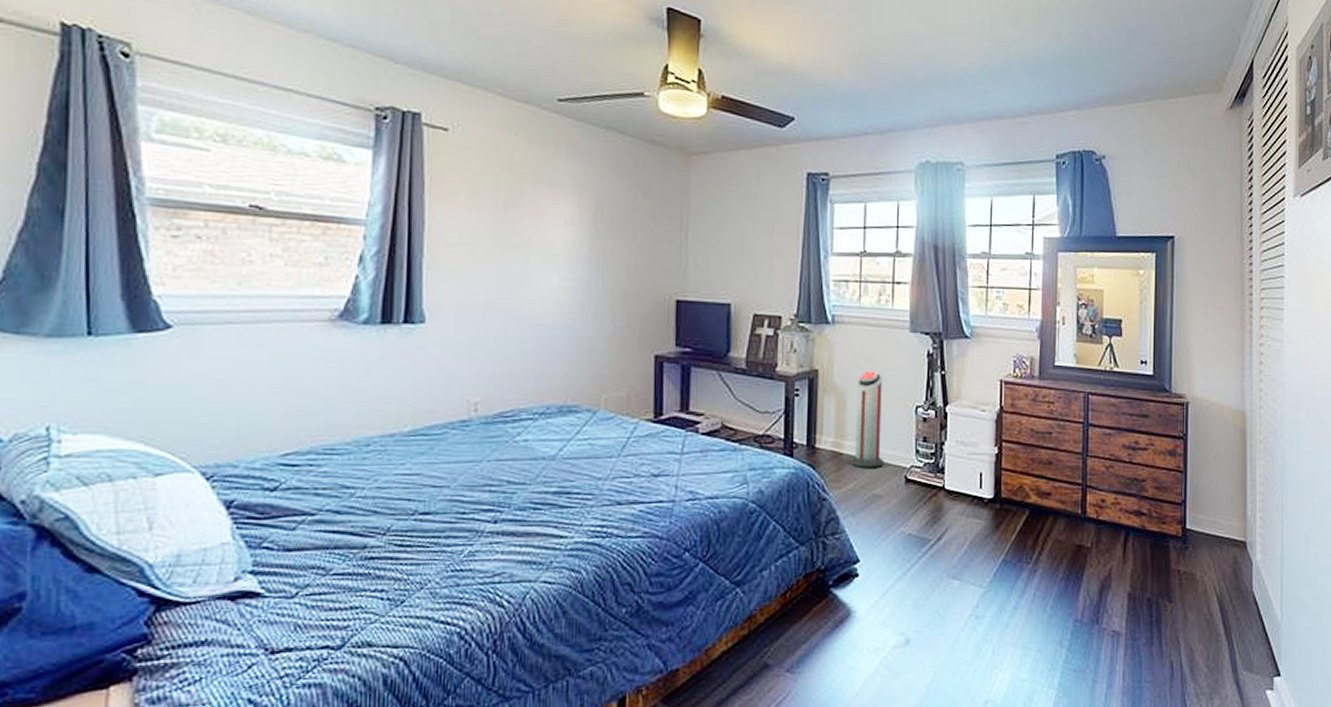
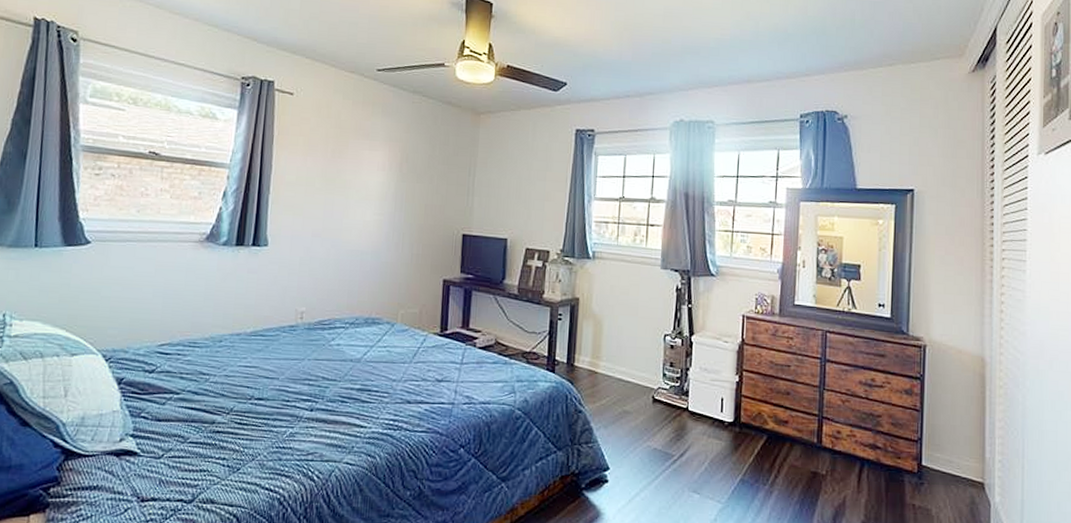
air purifier: present [849,370,885,468] -> none [603,301,635,387]

